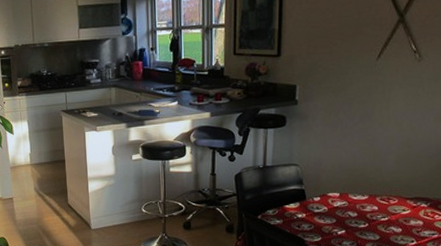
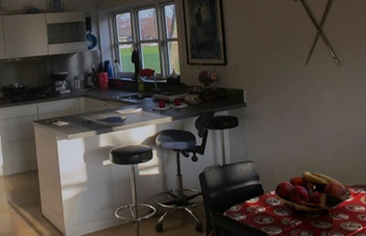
fruit basket: none [317,179,409,225] -> present [274,171,351,215]

